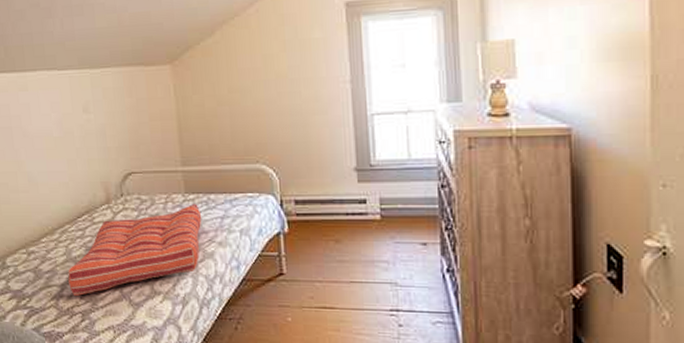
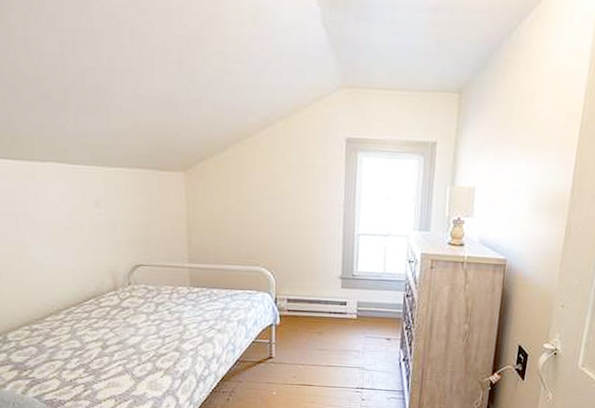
seat cushion: present [68,204,202,296] -> none [72,296,204,369]

